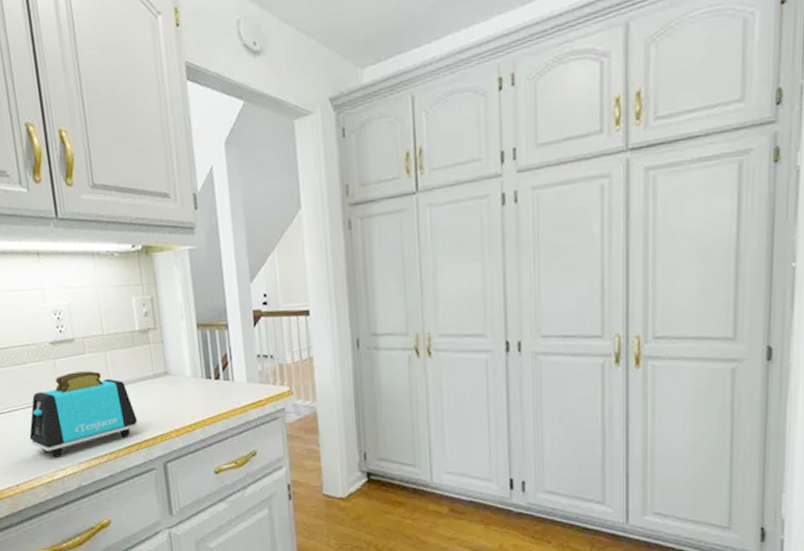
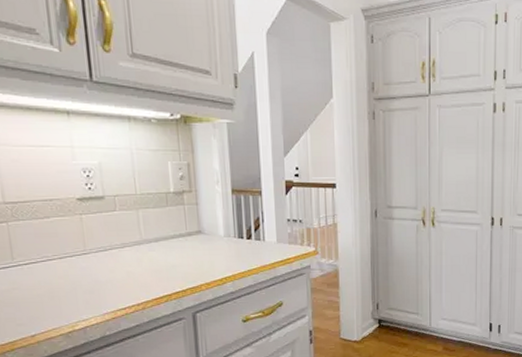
toaster: present [29,371,138,456] -> none [49,227,168,308]

